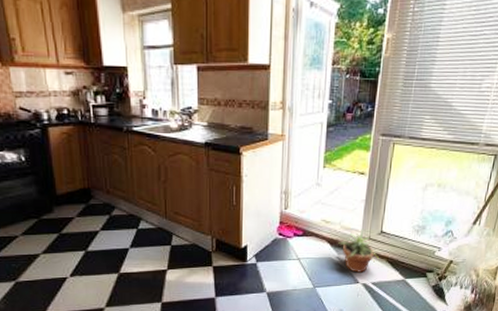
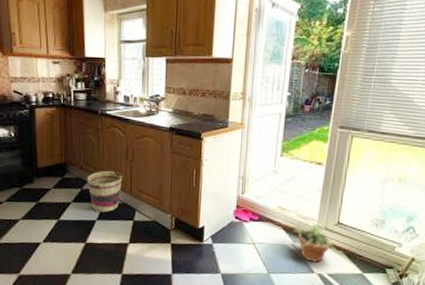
basket: none [116,194,156,239] -> present [87,171,123,213]

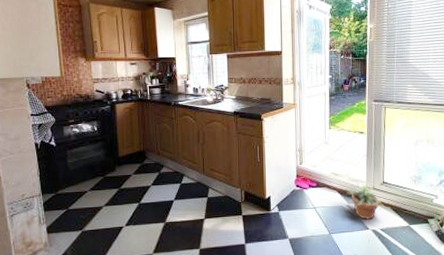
basket: present [87,171,123,213] -> none [164,154,196,193]

